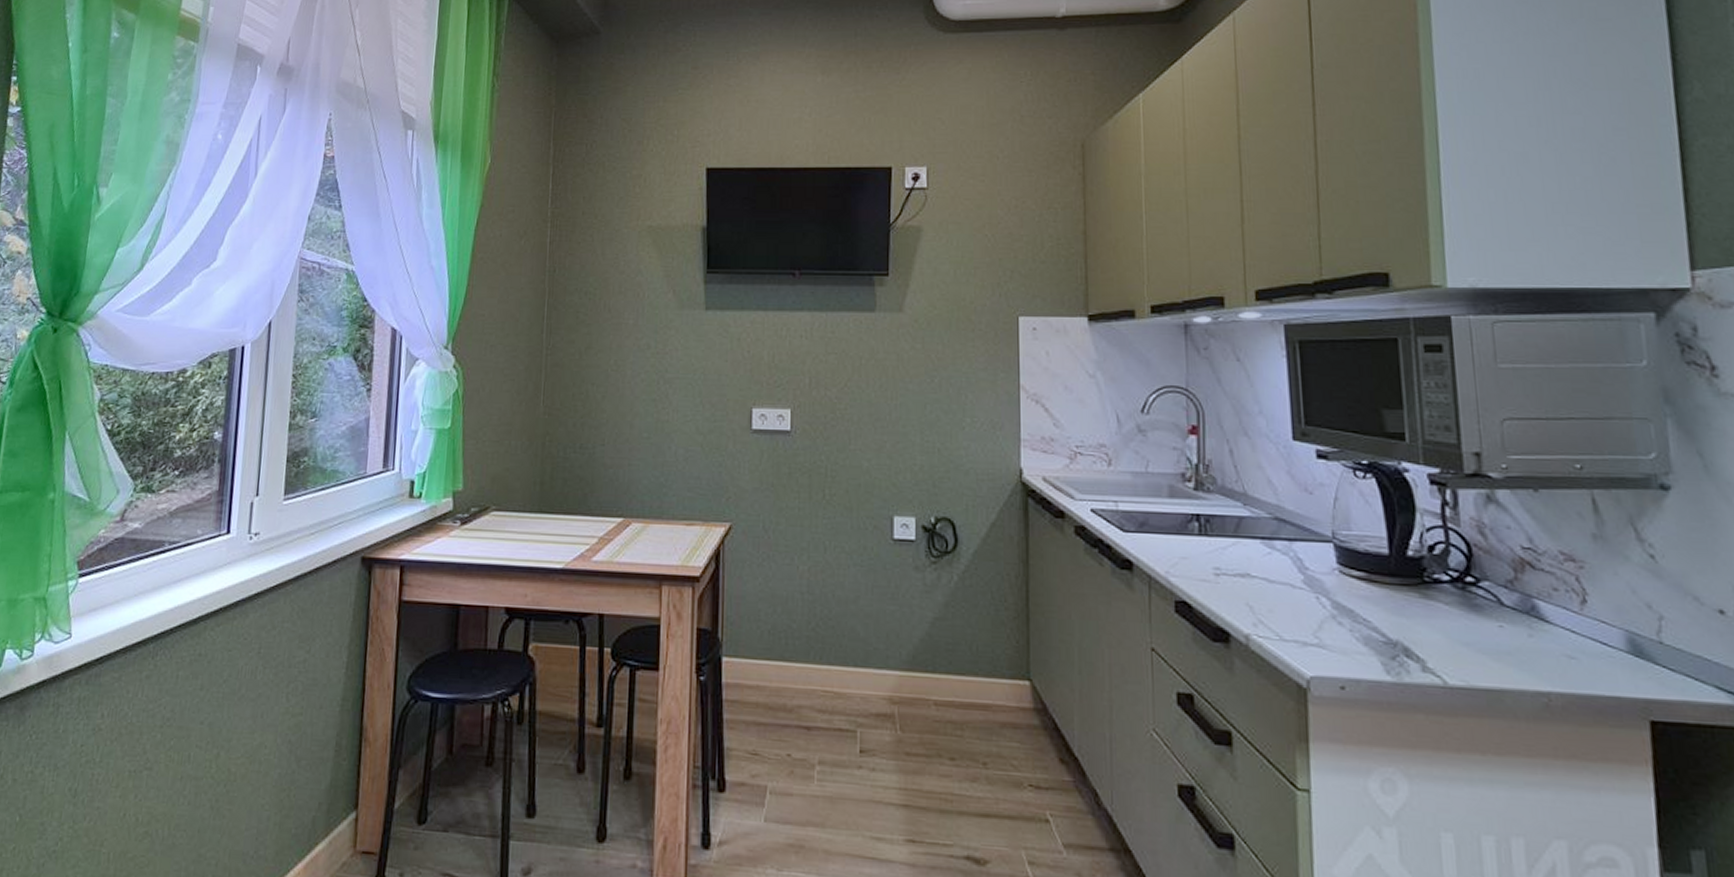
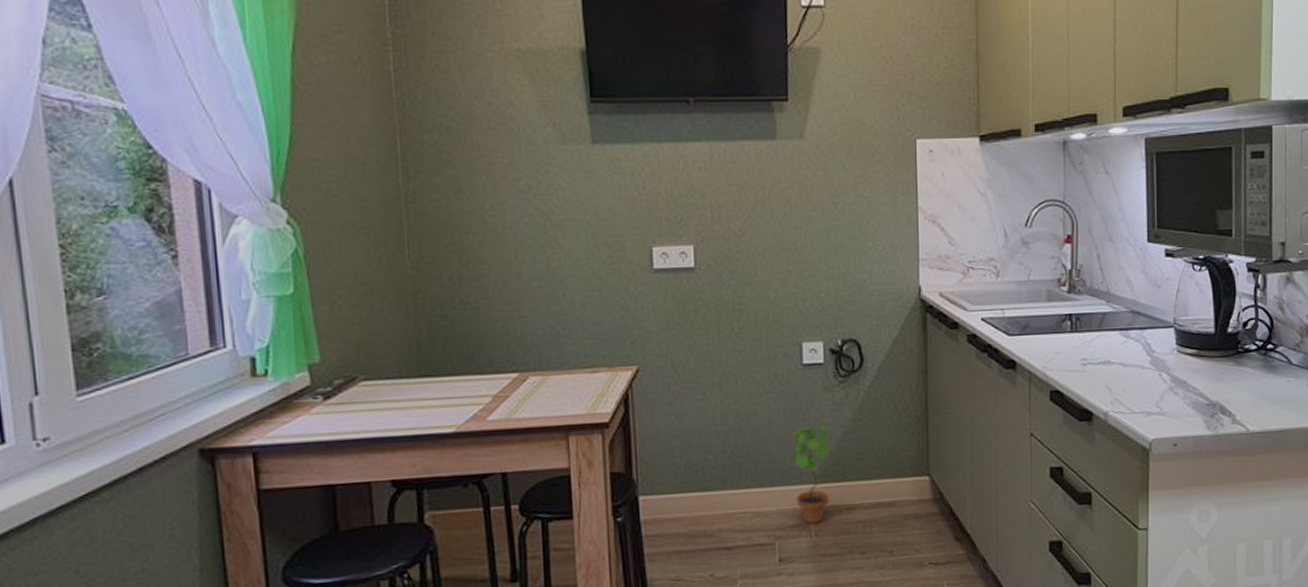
potted plant: none [880,606,919,716] -> present [793,425,830,524]

